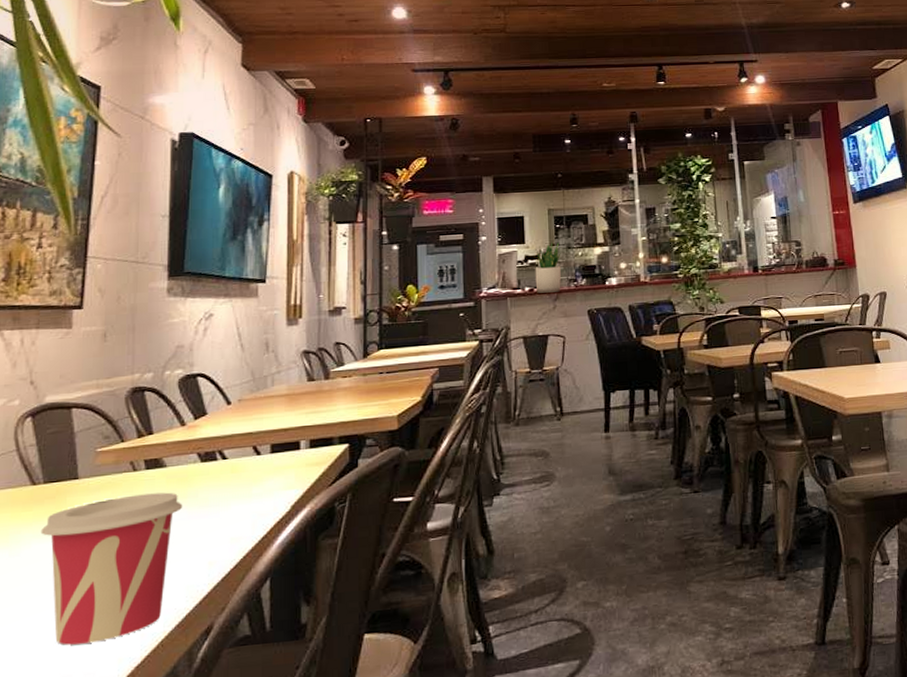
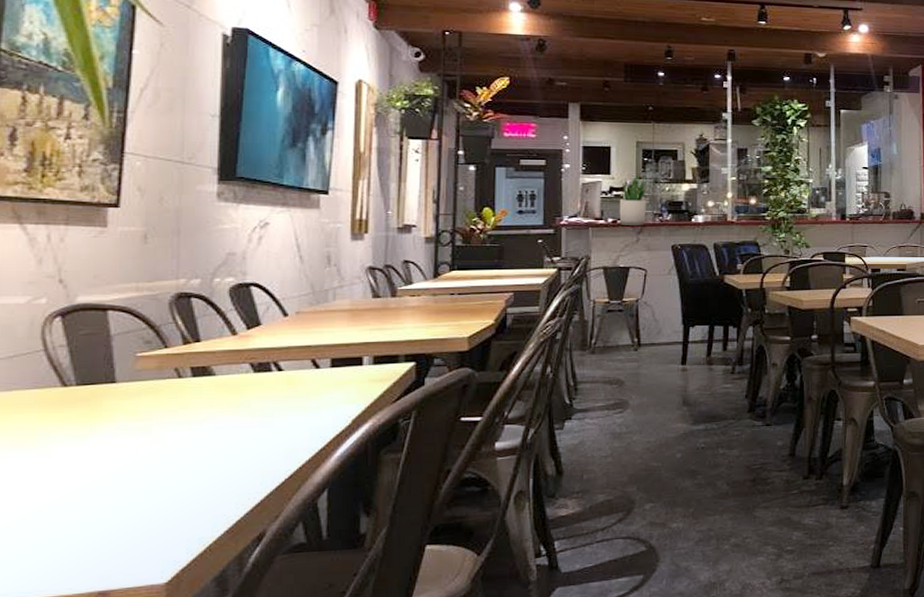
cup: present [40,492,183,645] -> none [73,400,234,547]

